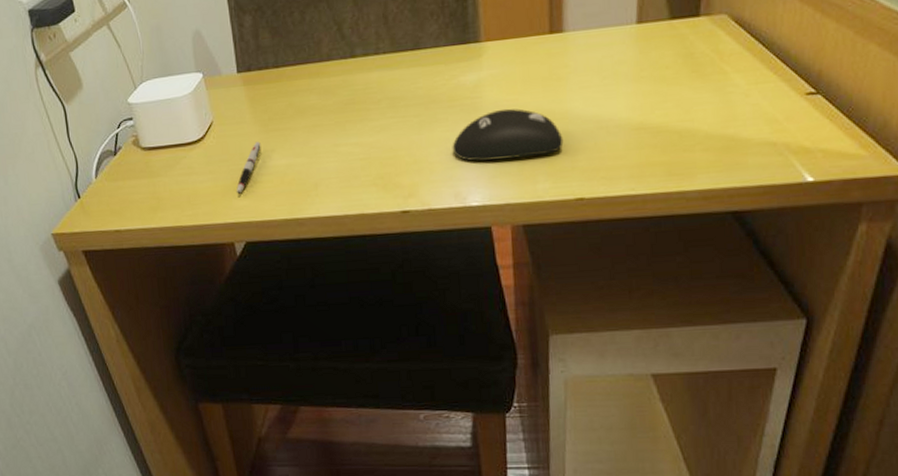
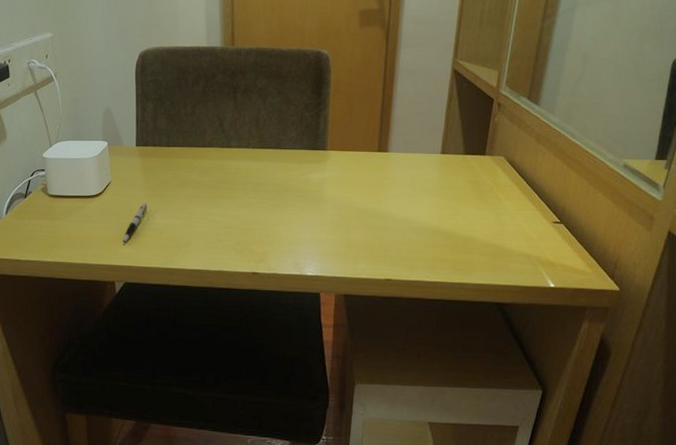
computer mouse: present [452,108,564,161] -> none [297,203,380,243]

